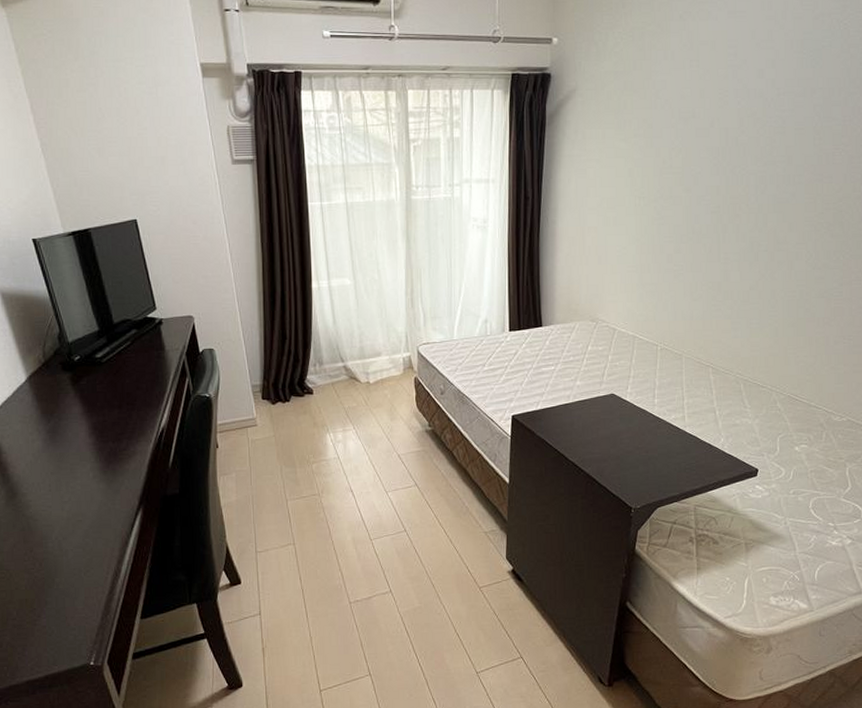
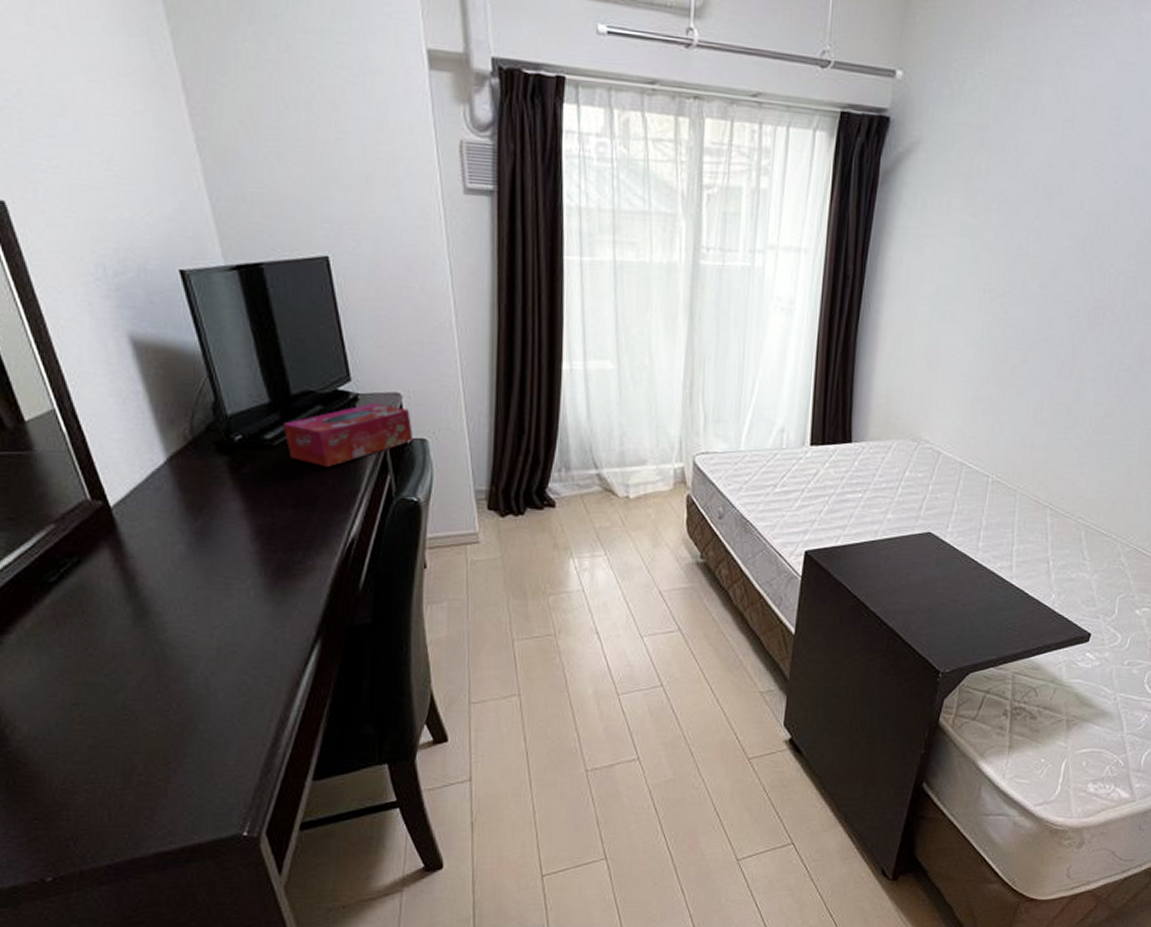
tissue box: none [109,324,204,376] -> present [283,402,413,468]

